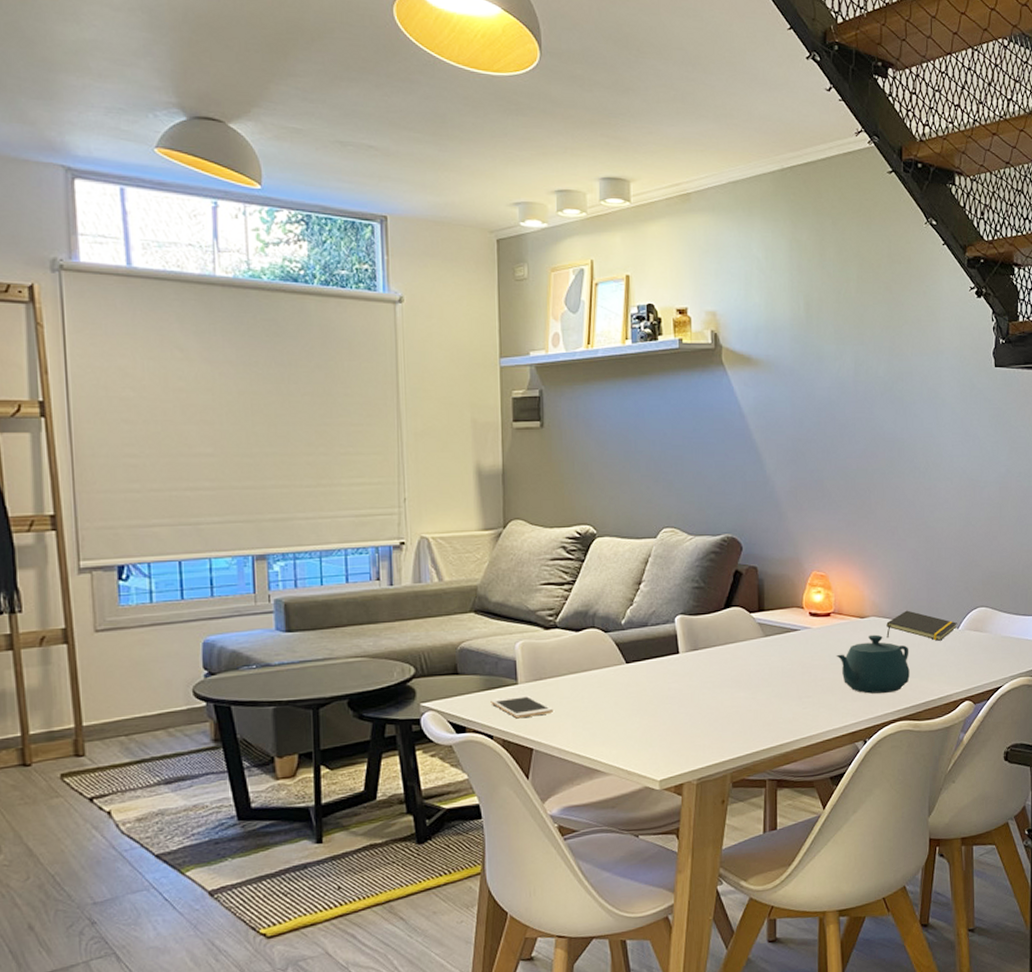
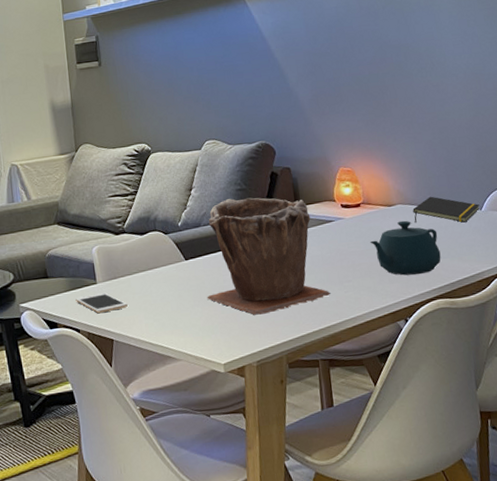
plant pot: none [647,597,787,729] -> present [207,197,331,315]

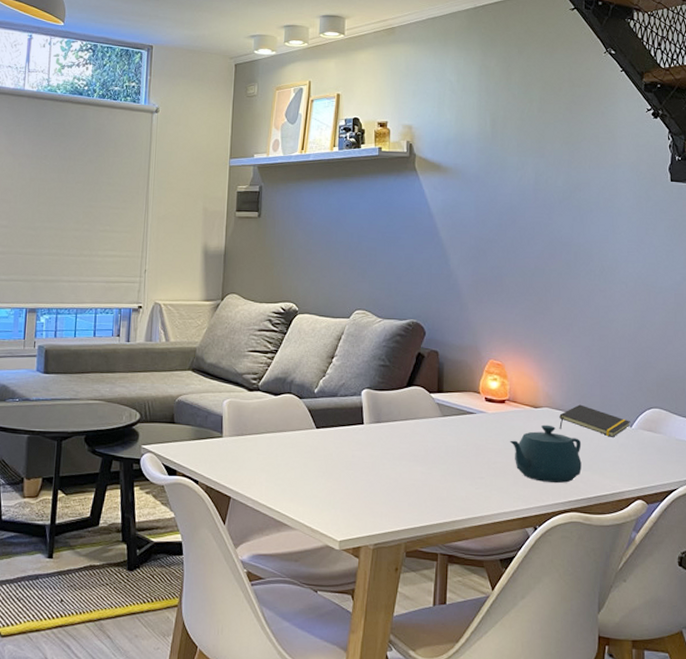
cell phone: present [75,292,128,314] -> none [199,447,250,468]
plant pot: present [207,197,331,315] -> none [332,373,461,497]

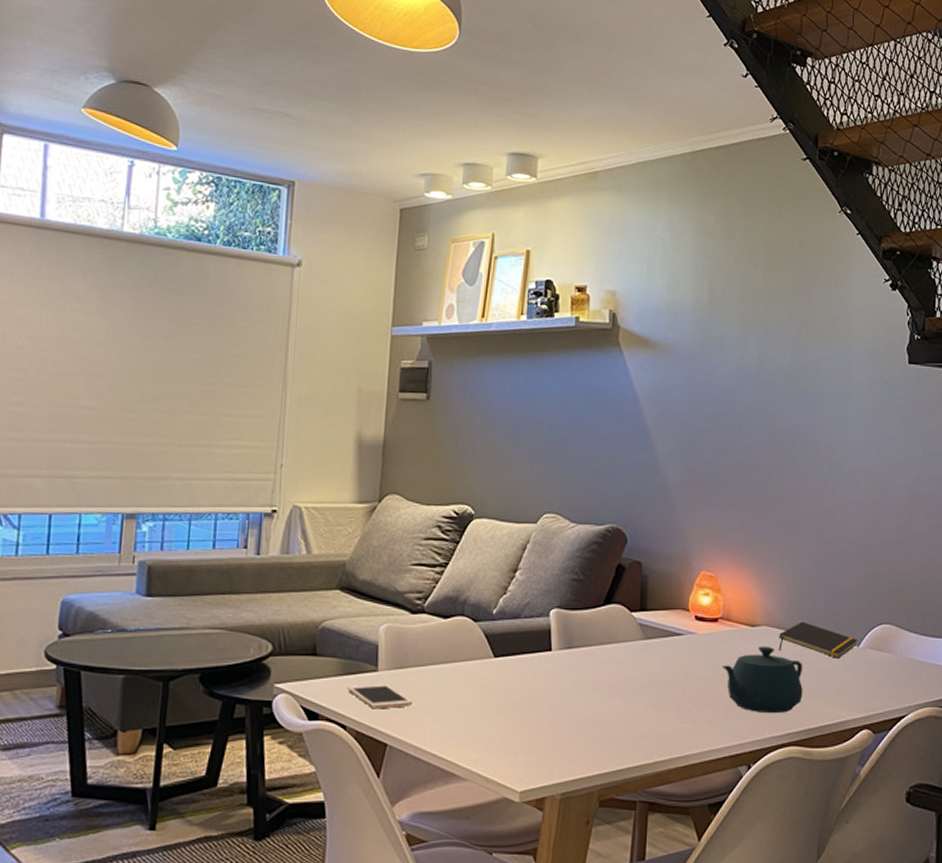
cell phone: none [199,447,250,468] -> present [347,684,412,709]

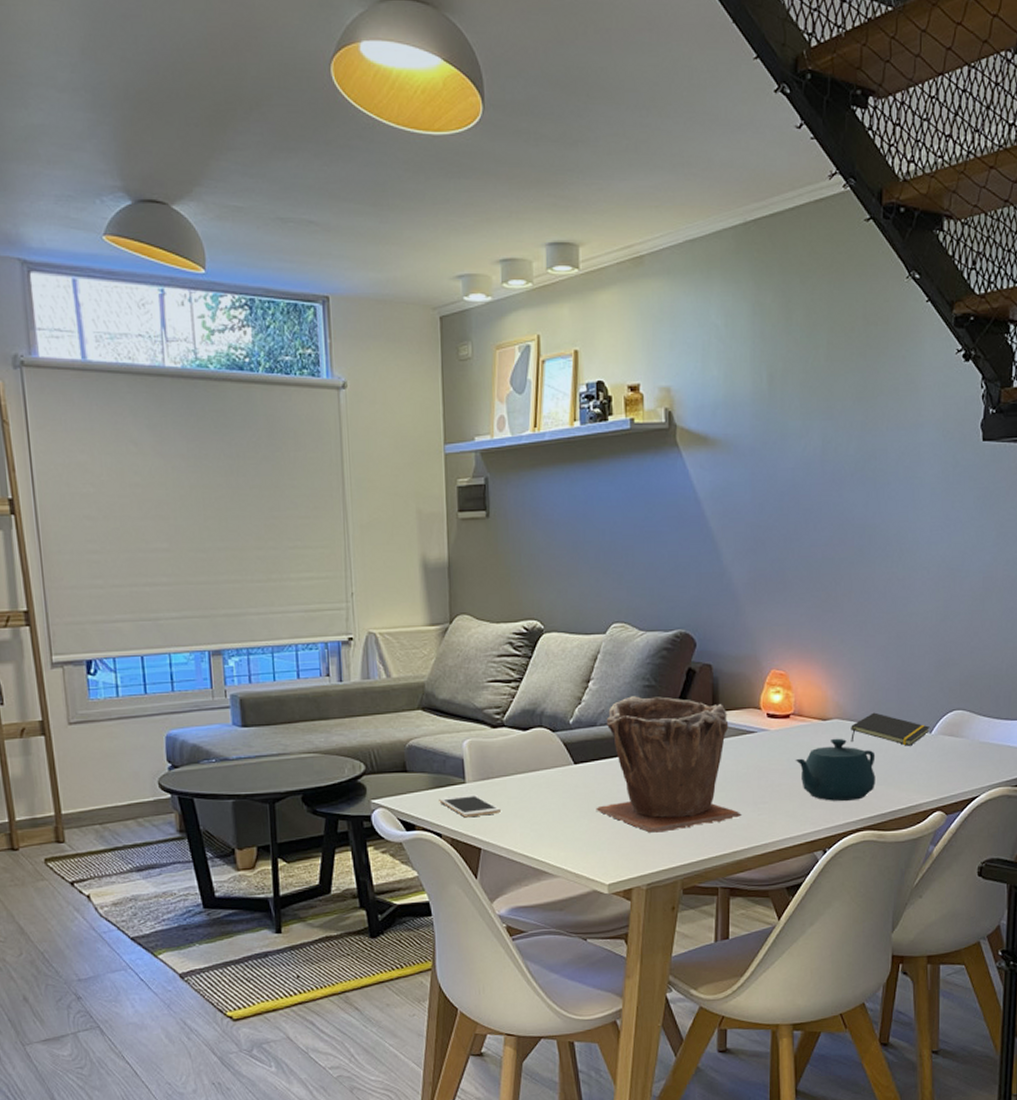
plant pot: none [513,589,665,737] -> present [596,696,742,833]

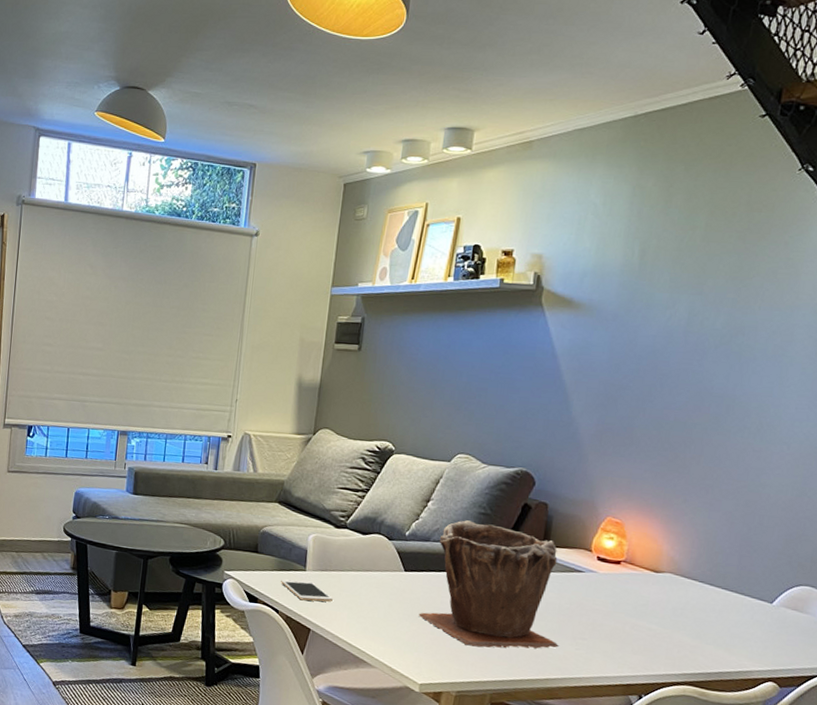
teapot: present [795,738,876,802] -> none [620,591,708,655]
notepad: present [851,712,930,746] -> none [682,573,772,613]

